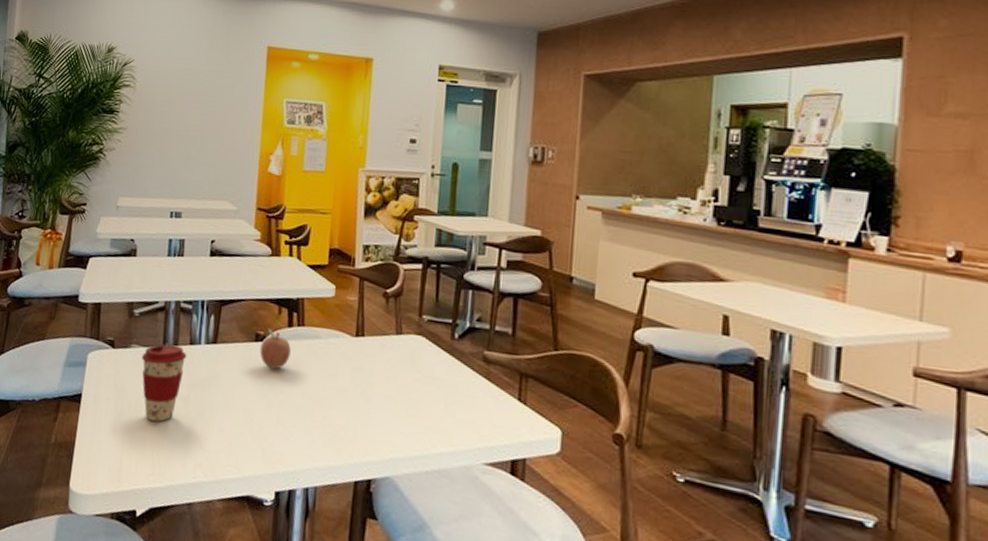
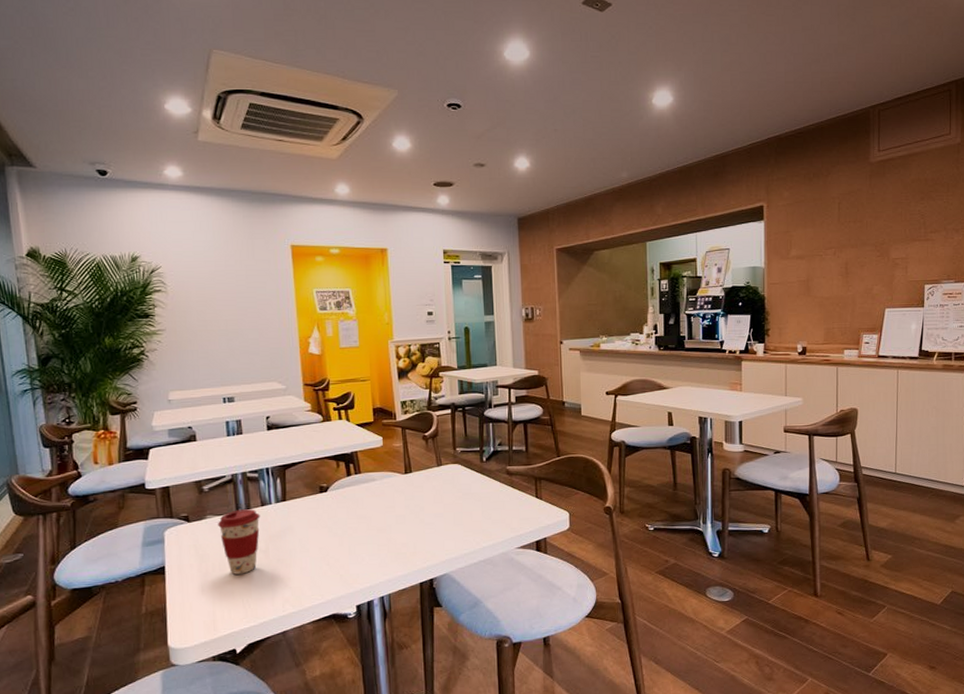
fruit: present [259,328,291,370] -> none [325,480,352,512]

